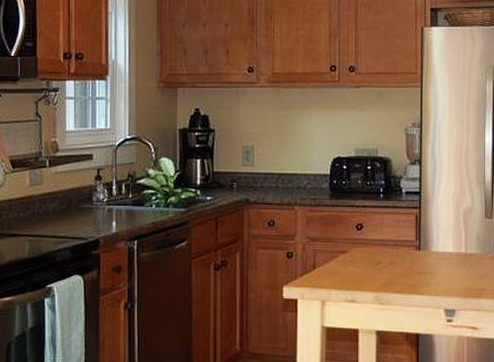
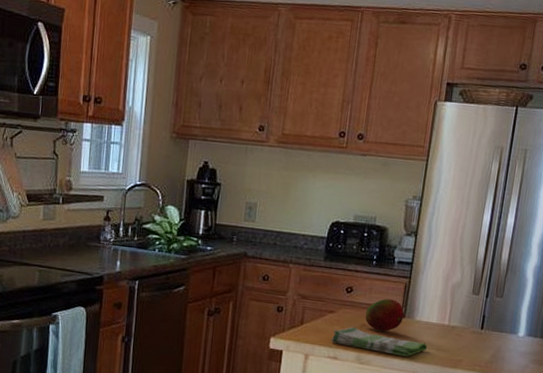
dish towel: none [347,265,448,291] -> present [331,326,428,357]
fruit: none [379,232,419,267] -> present [365,298,405,332]

